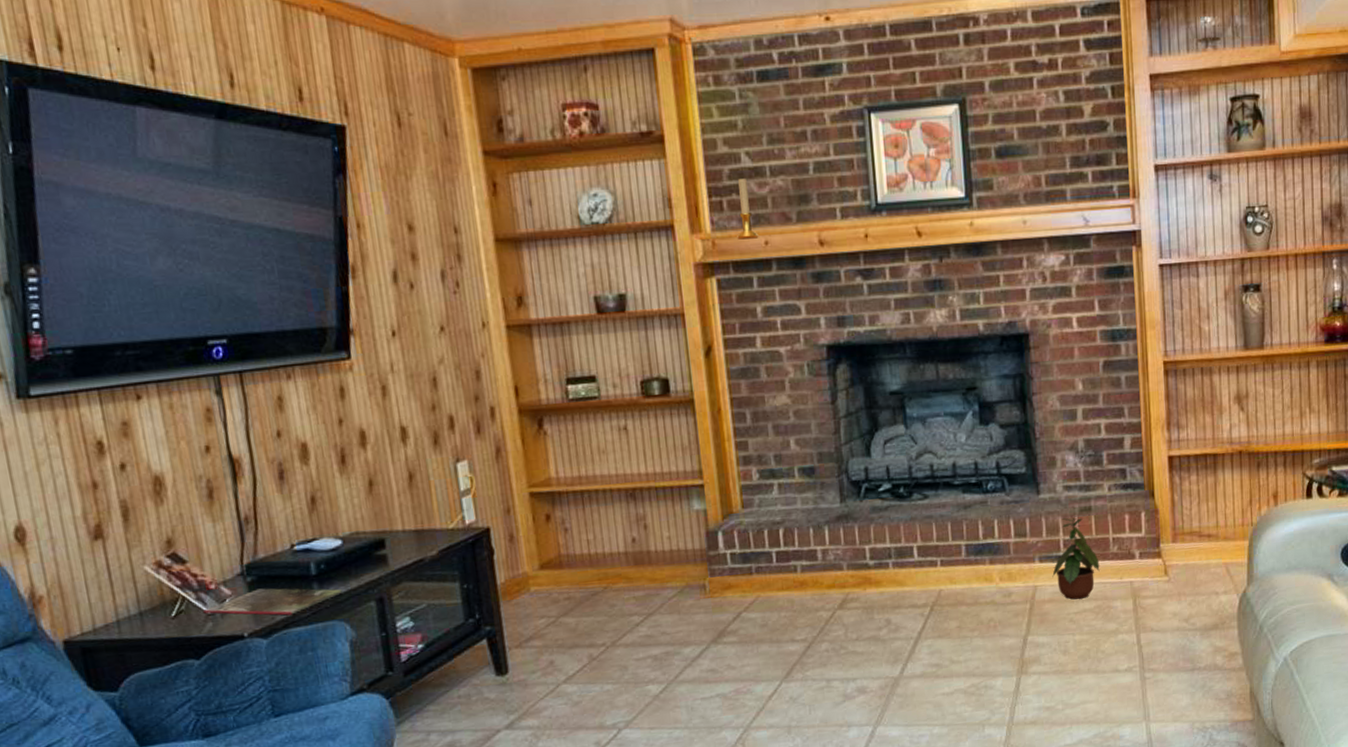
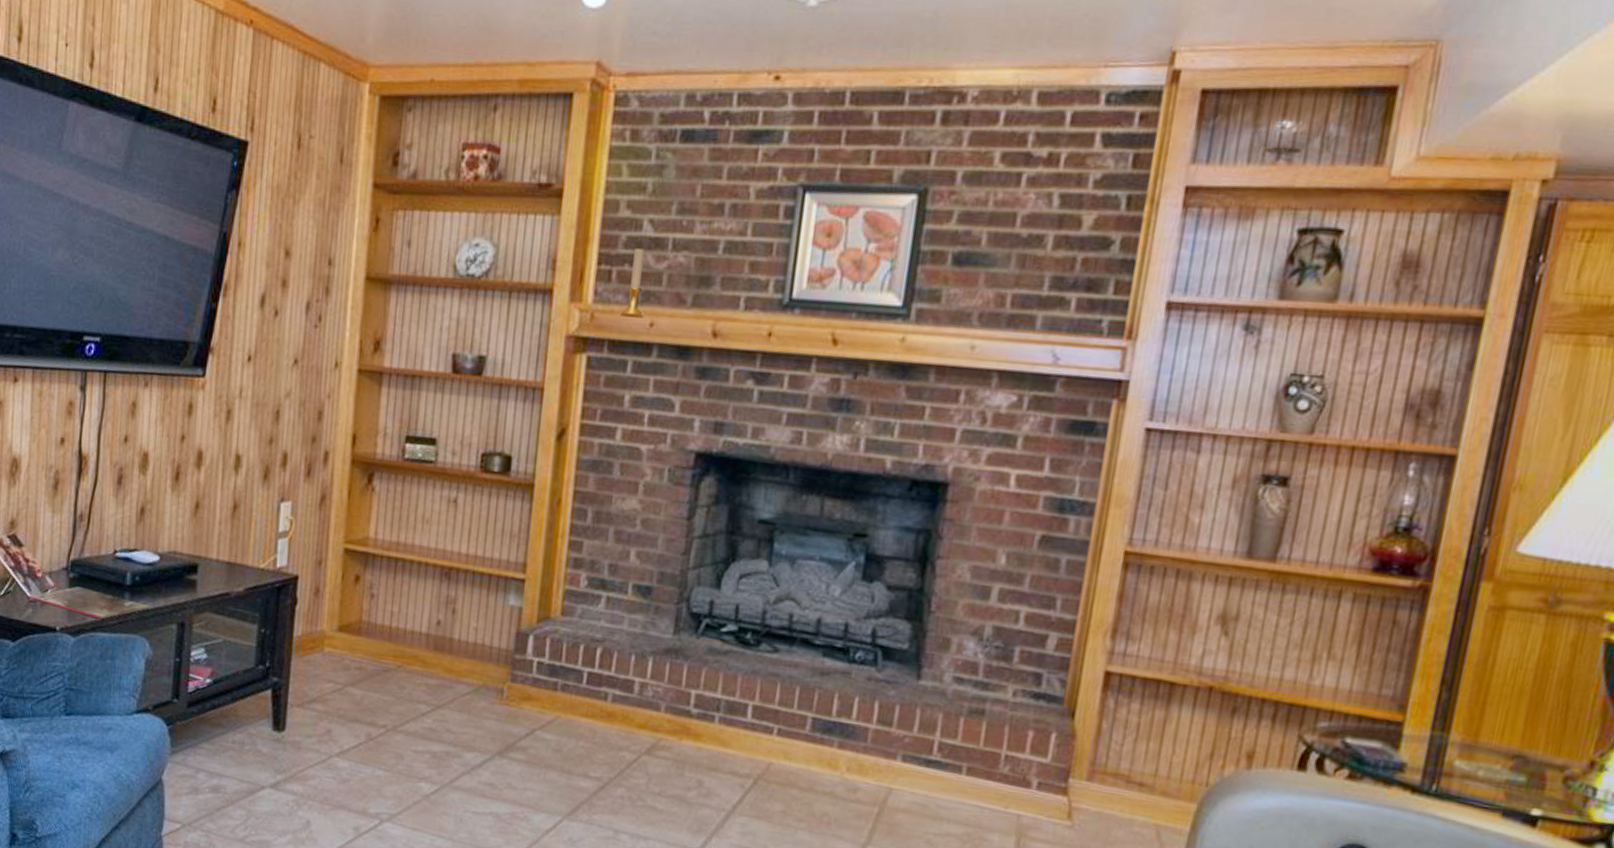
potted plant: present [1052,516,1100,600] -> none [915,716,982,820]

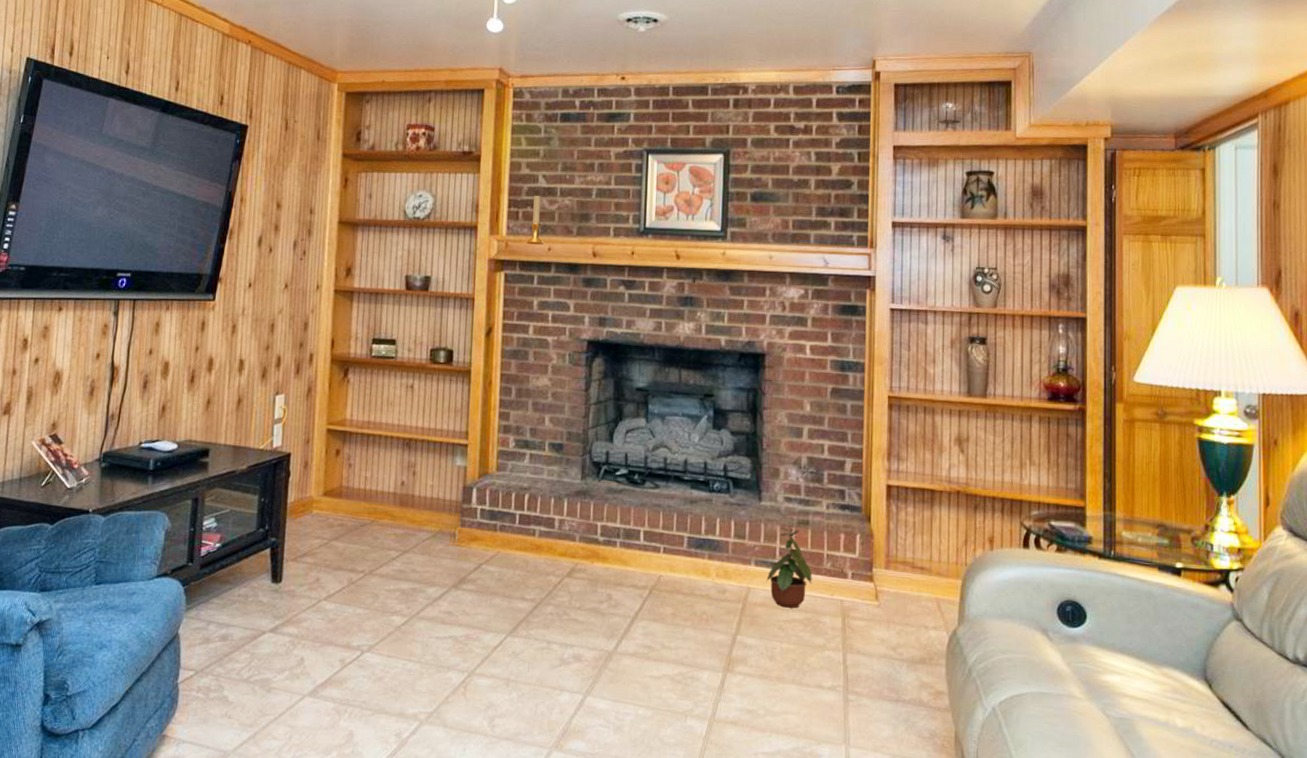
magazine: present [26,586,151,620] -> none [64,474,170,500]
potted plant: none [915,716,982,820] -> present [766,527,812,608]

